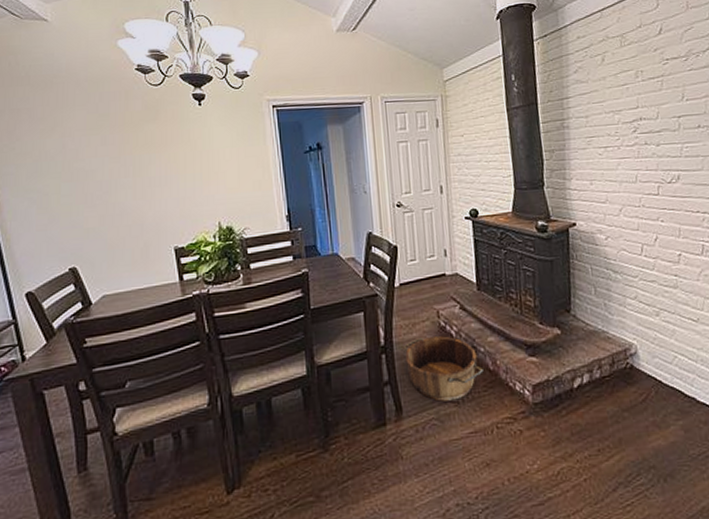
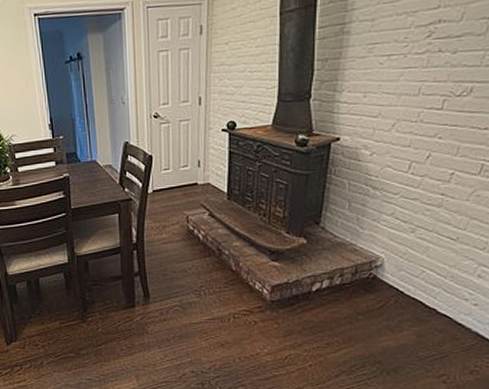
wooden bucket: present [403,336,484,401] -> none [153,238,226,292]

